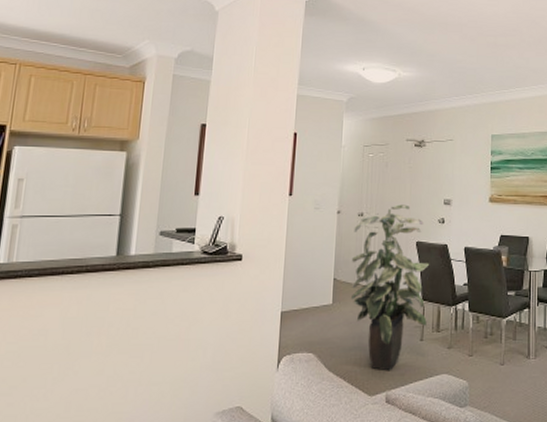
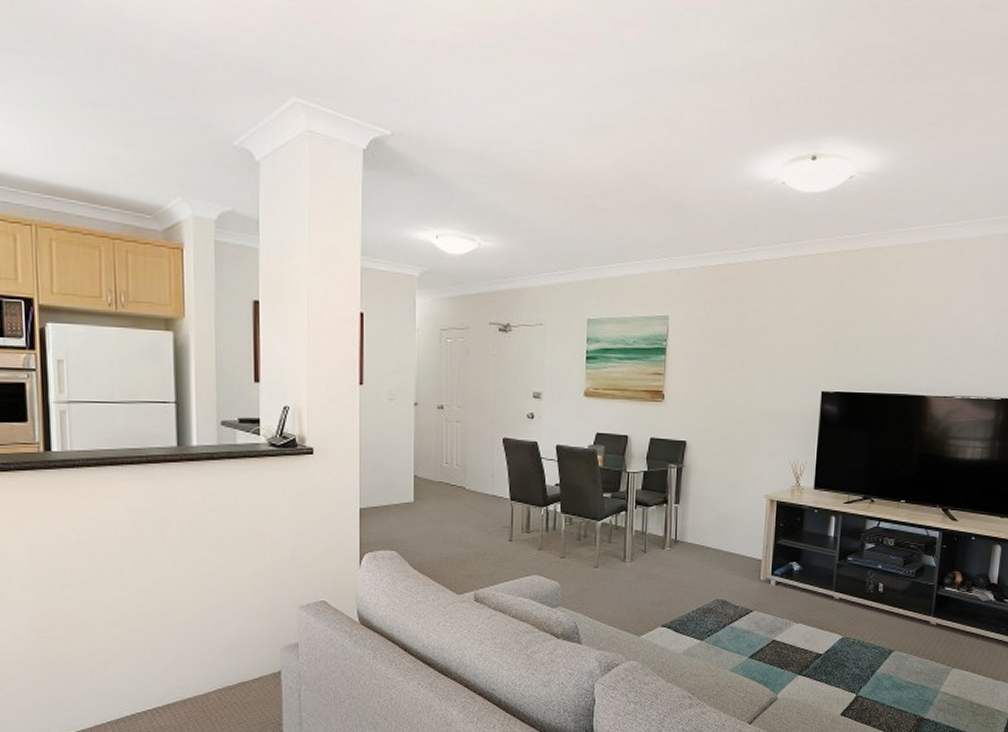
indoor plant: present [350,204,430,371] -> none [433,397,518,571]

